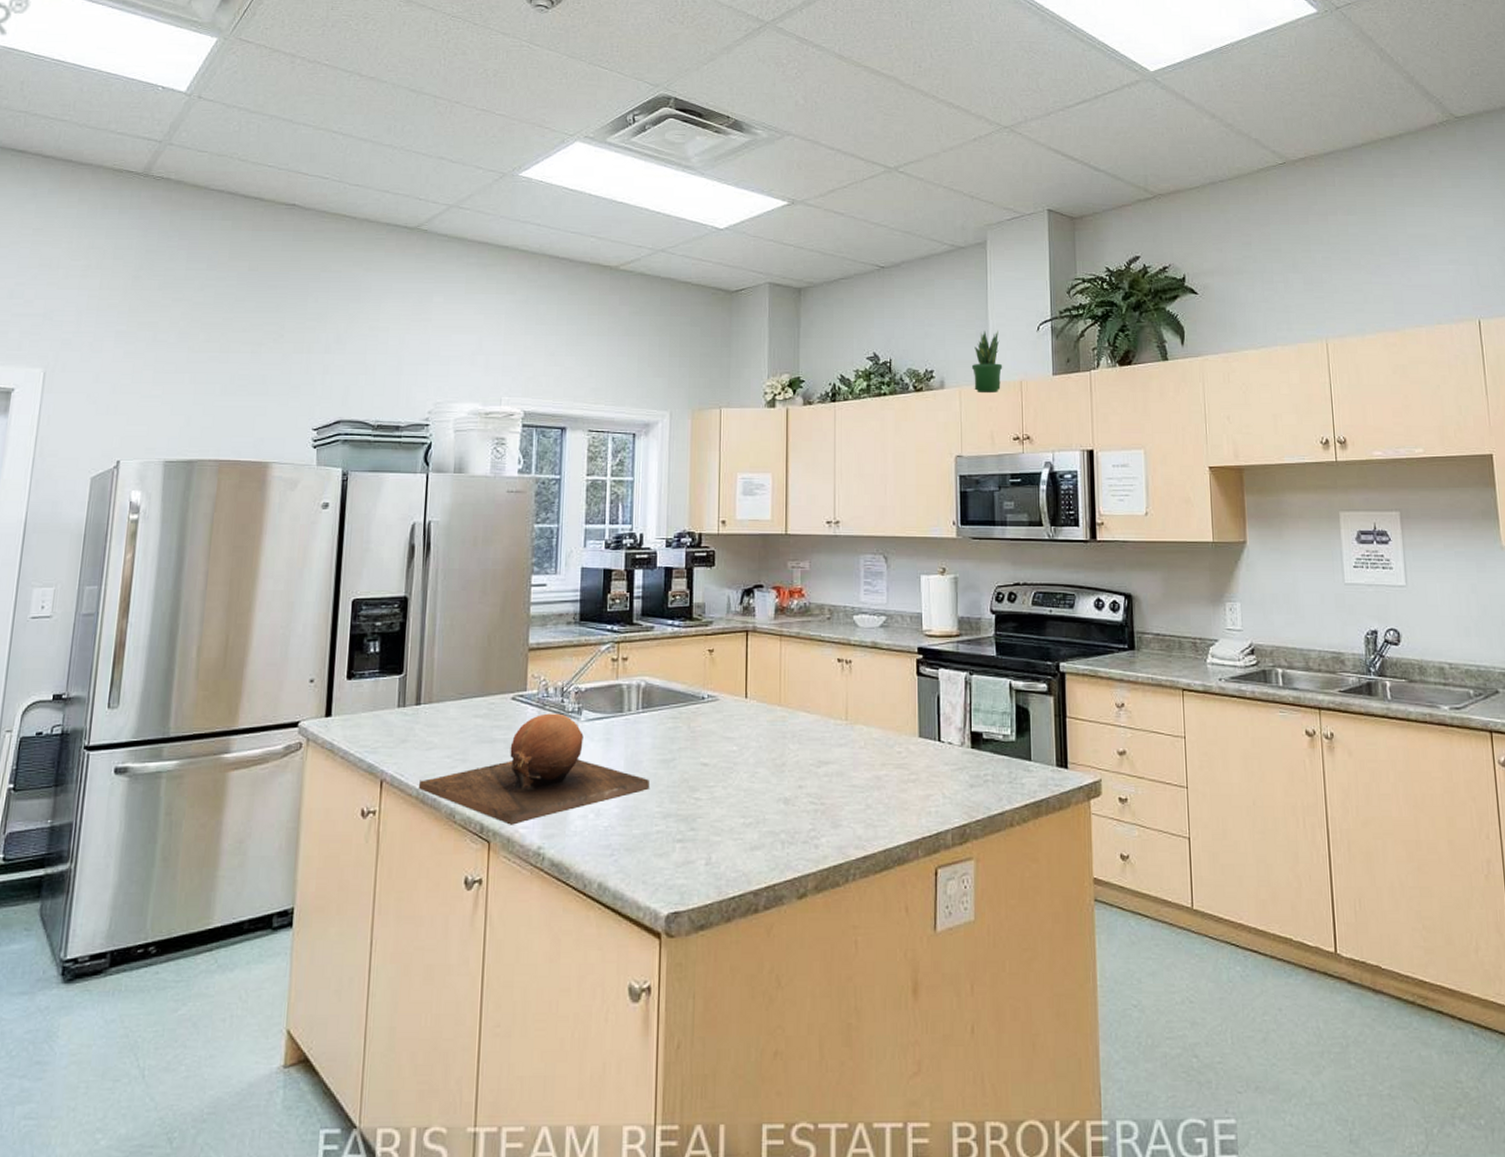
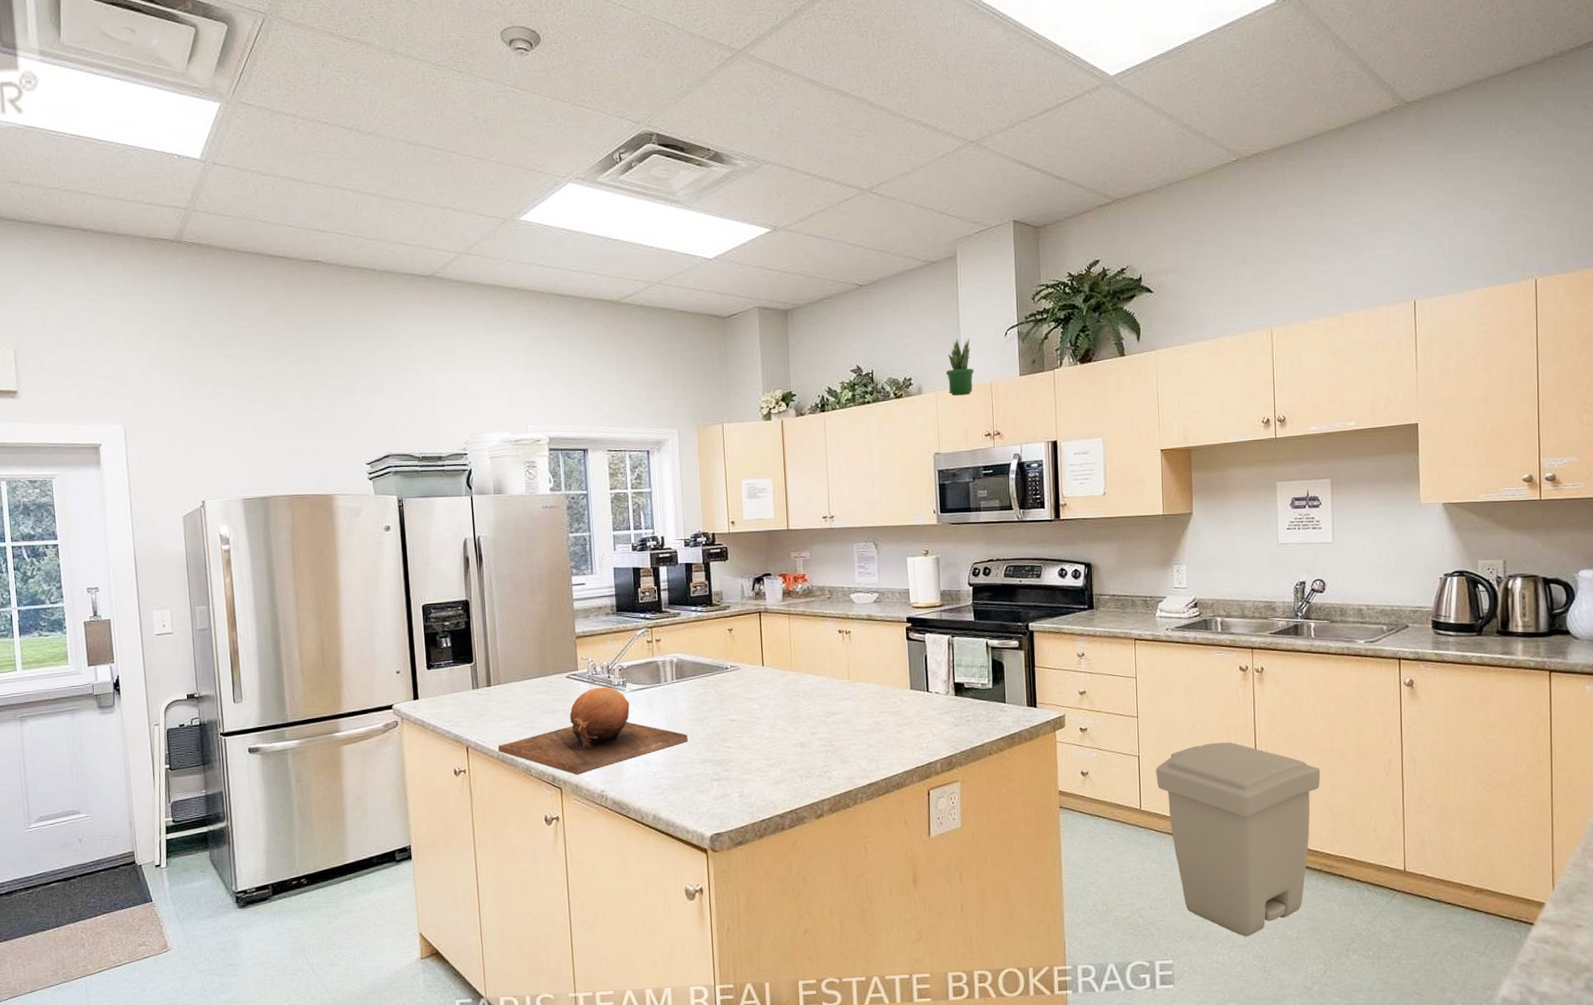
trash can: none [1210,826,1408,1091] -> present [1156,742,1321,937]

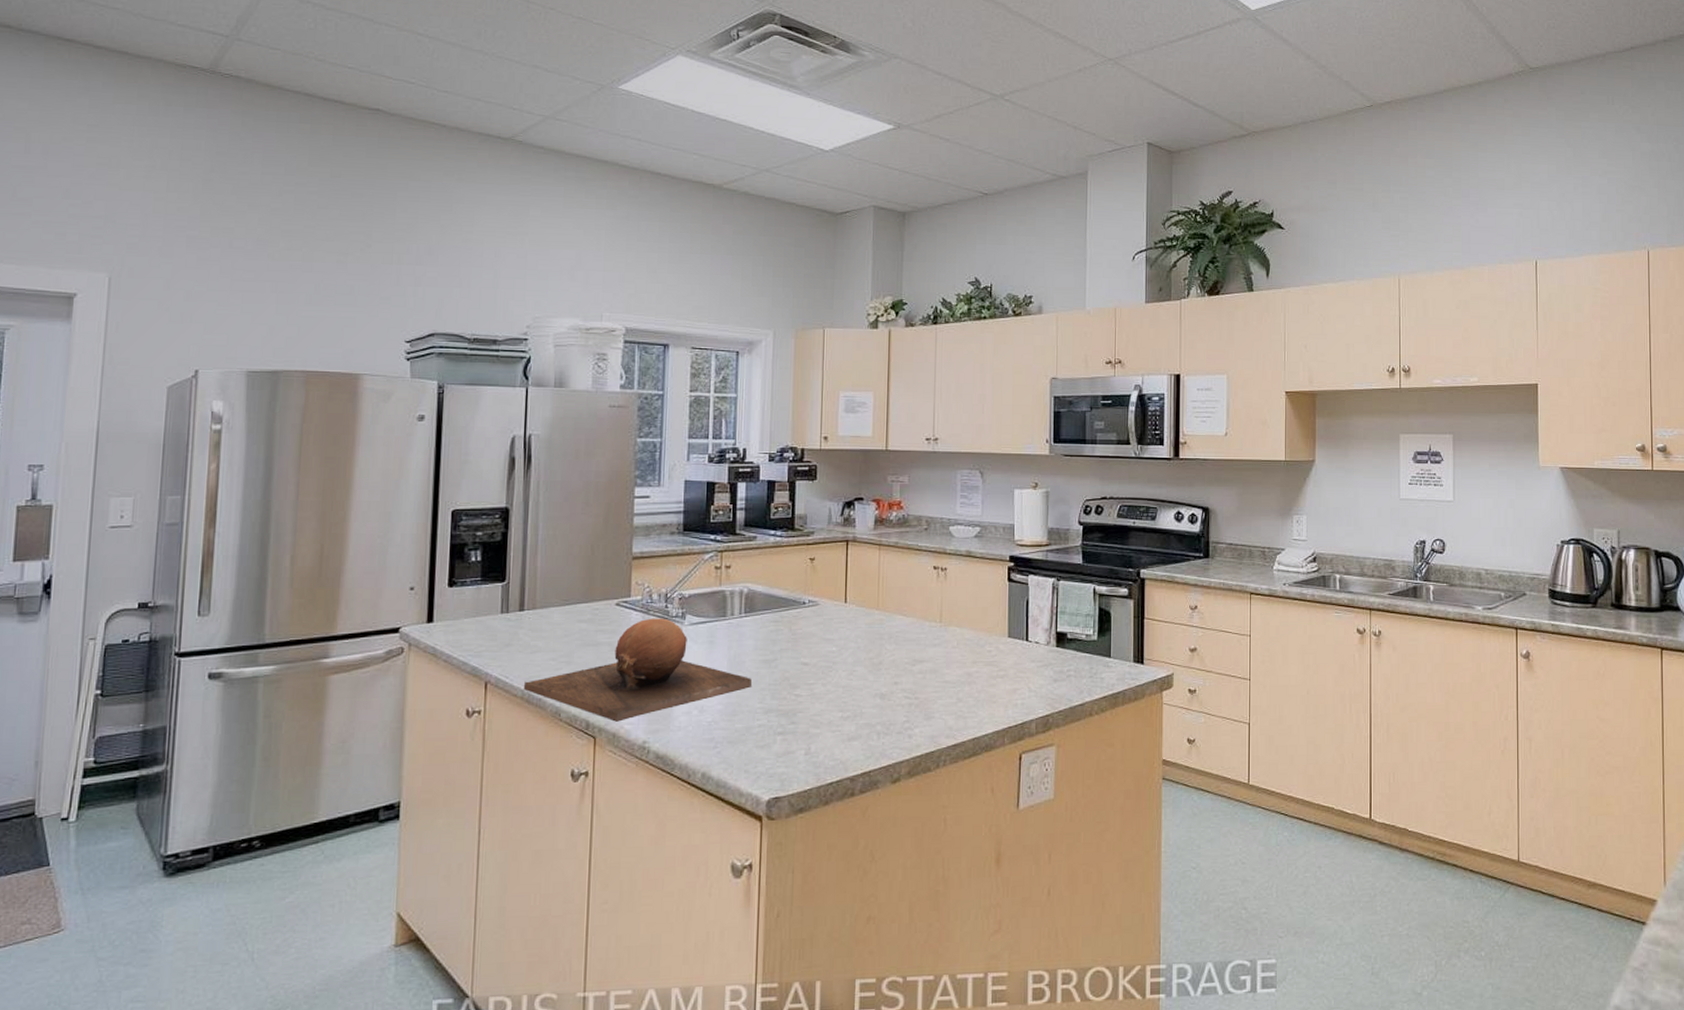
planter: present [945,338,974,397] -> none [1068,258,1099,319]
trash can: present [1156,742,1321,937] -> none [1266,711,1436,934]

